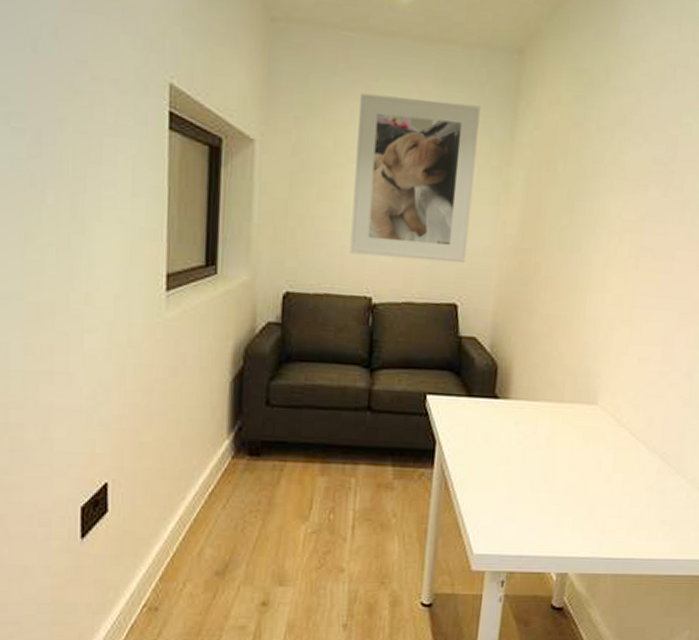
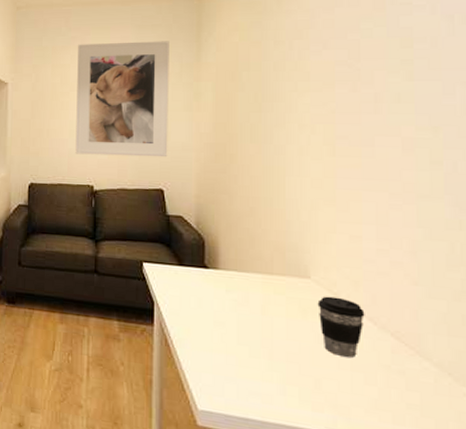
coffee cup: none [599,422,641,483] -> present [317,296,365,358]

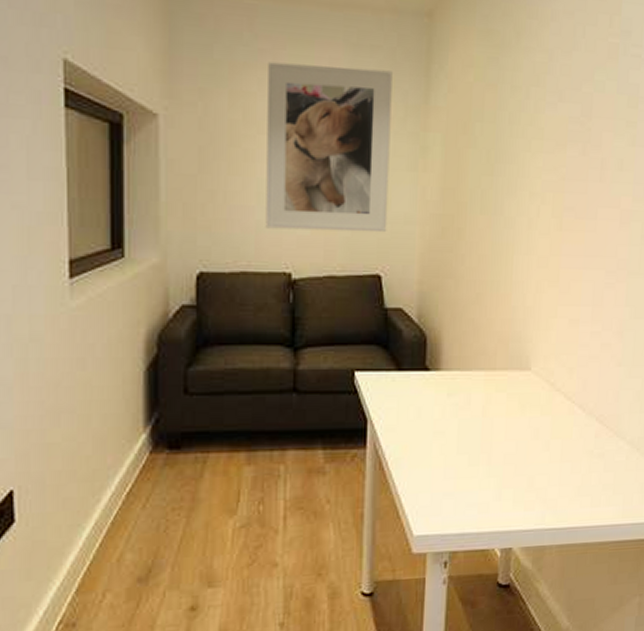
coffee cup: present [317,296,365,358] -> none [535,387,576,450]

